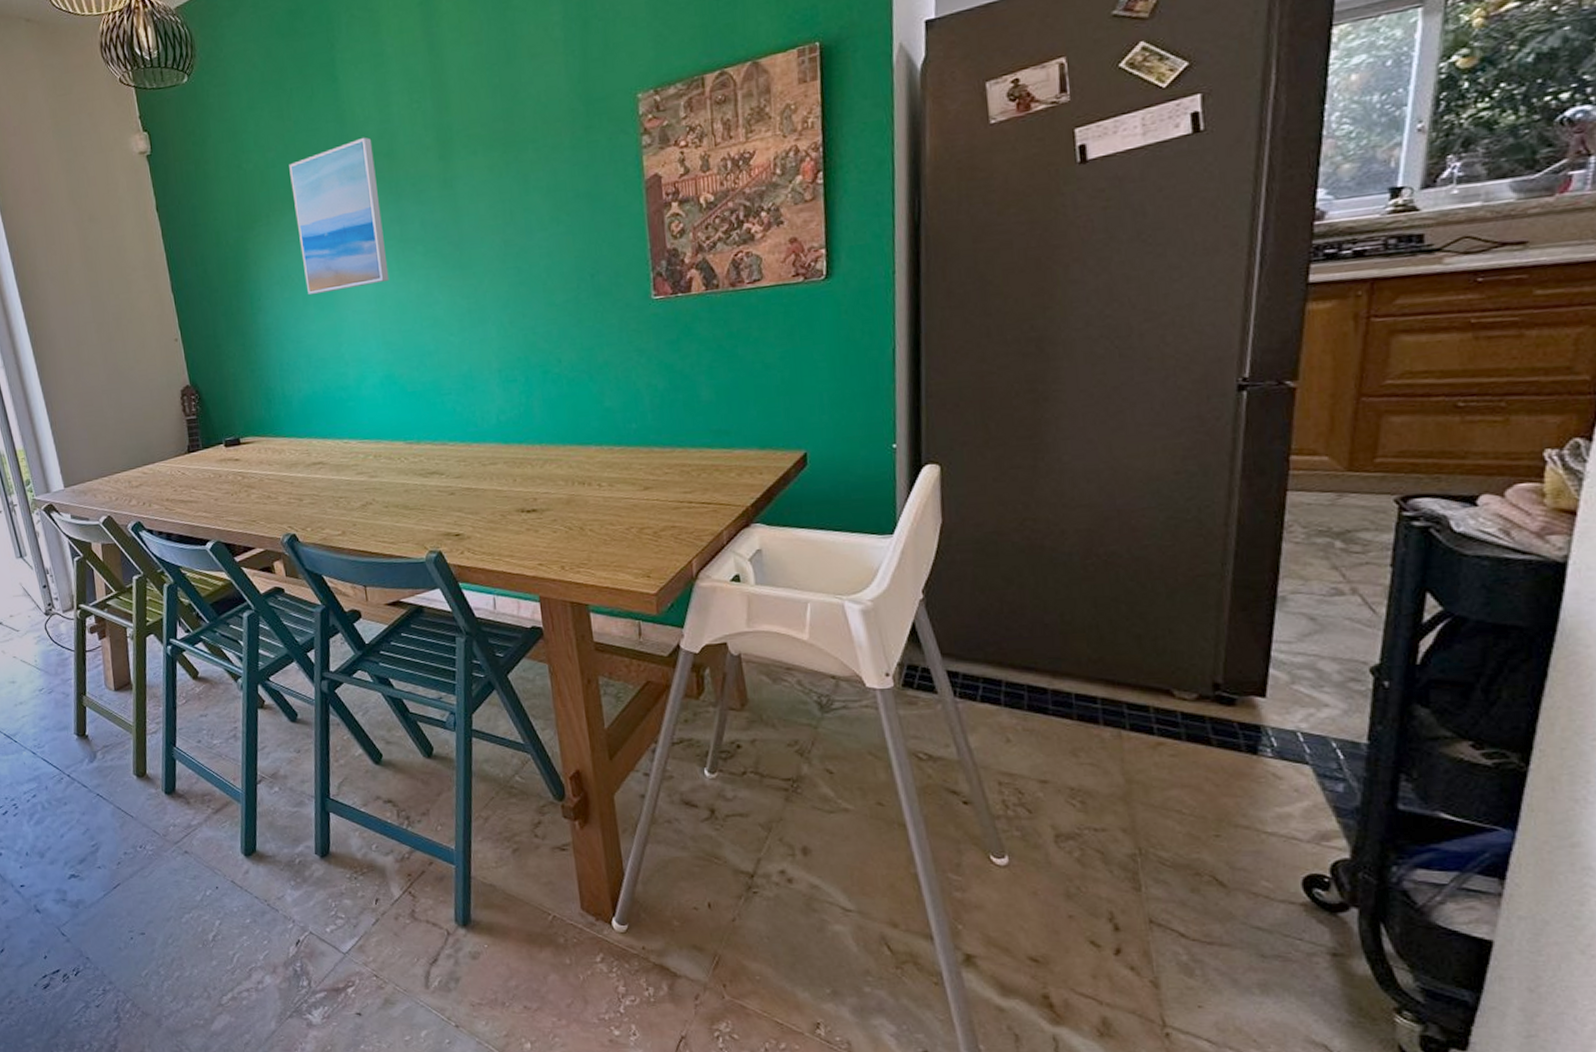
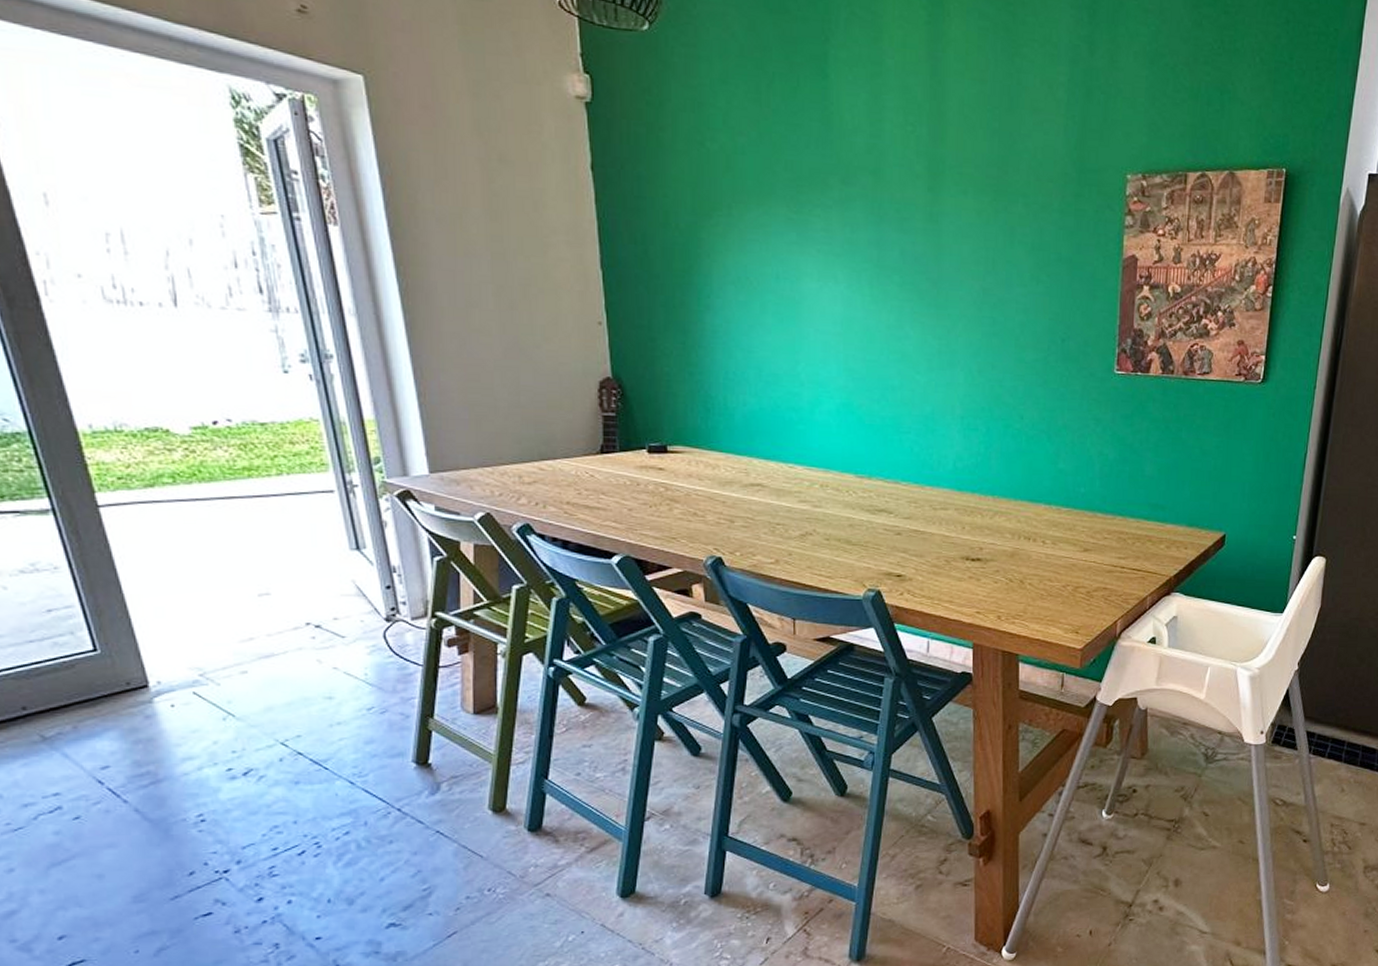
wall art: present [289,137,390,295] -> none [761,147,860,306]

